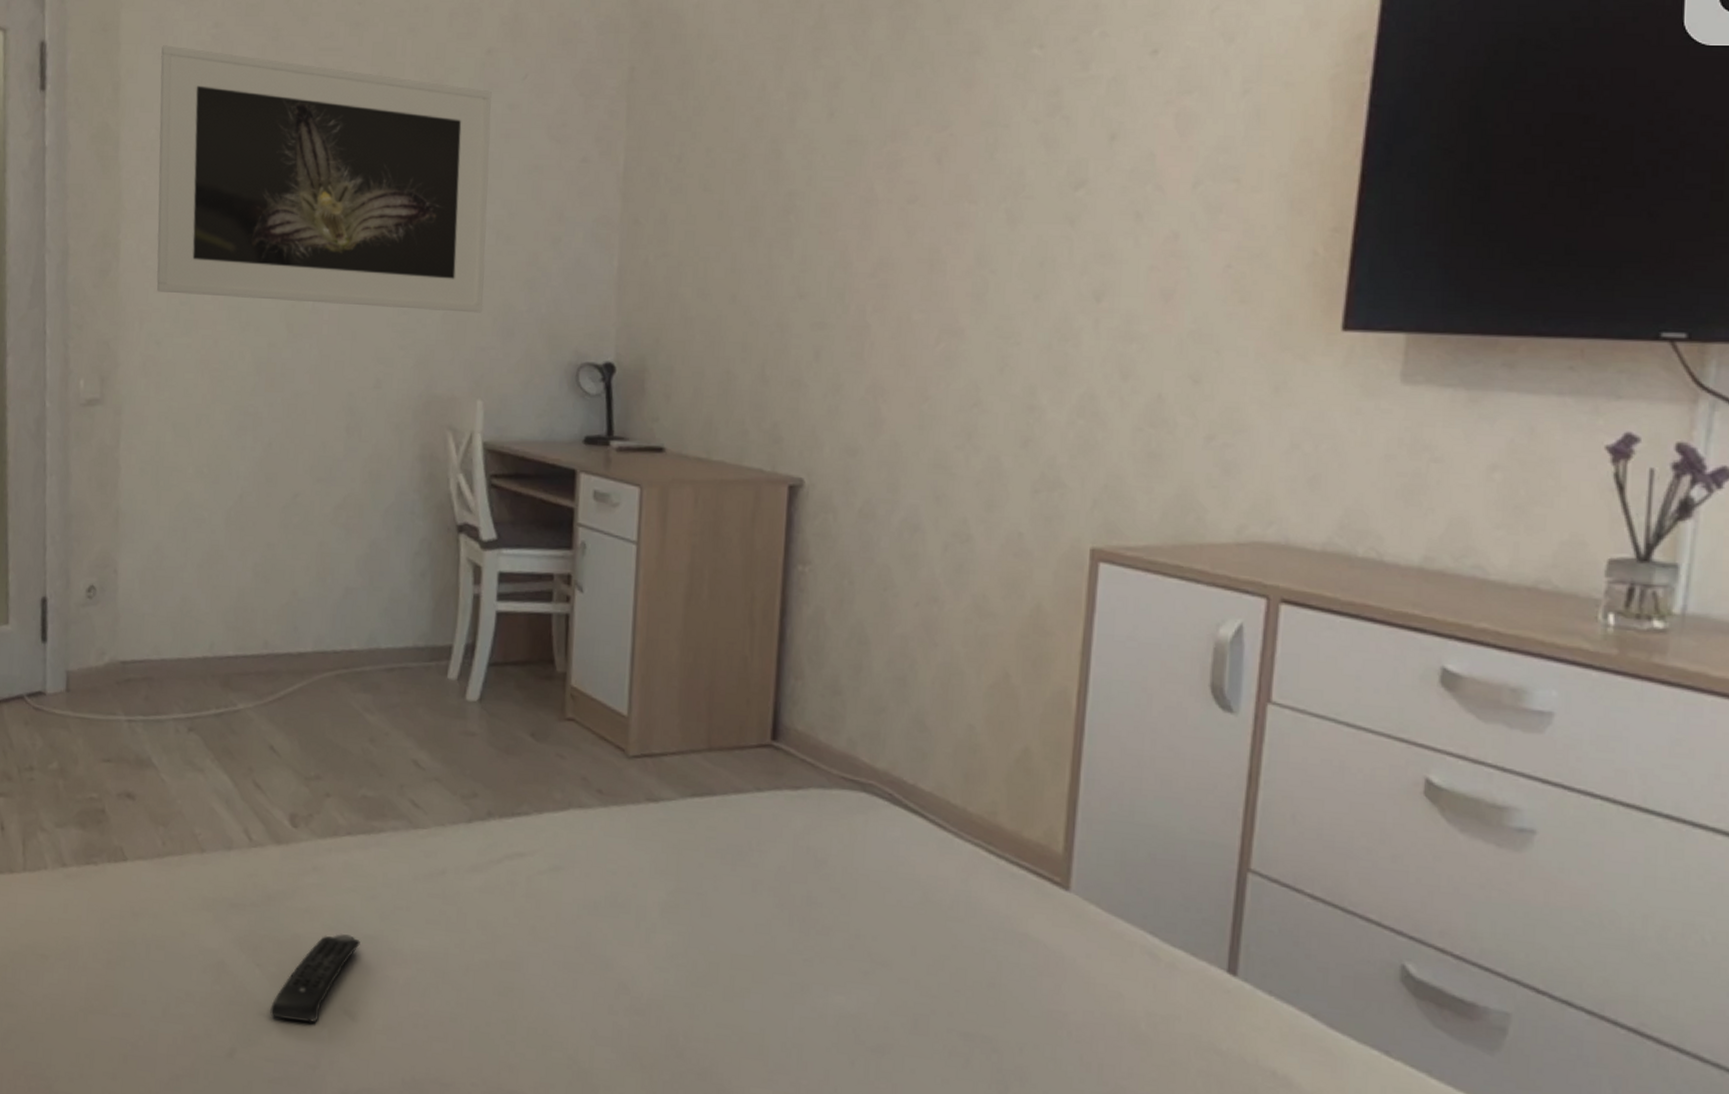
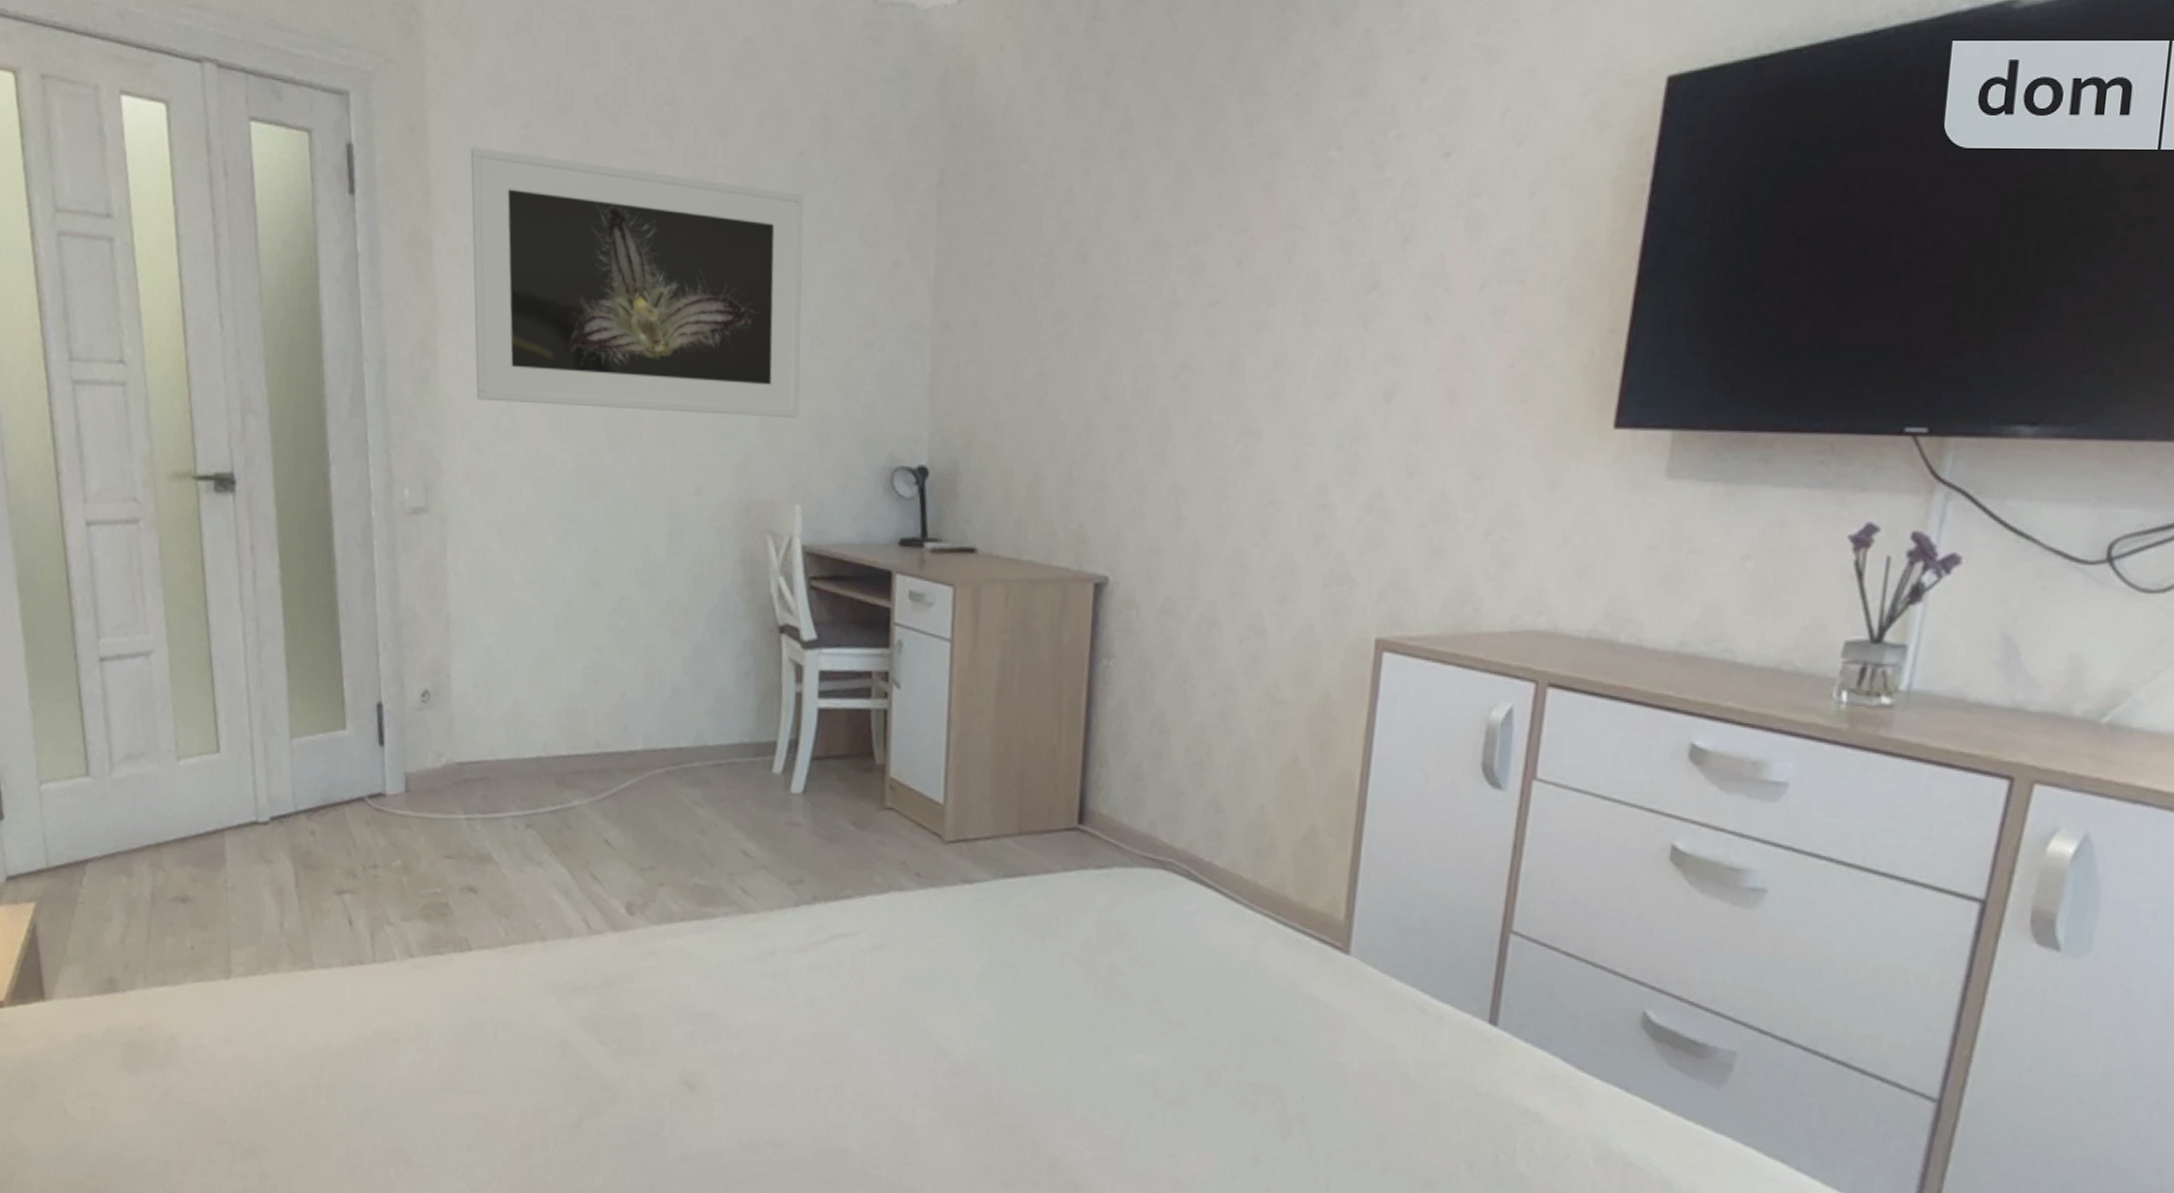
remote control: present [270,934,360,1023] -> none [614,1012,696,1094]

